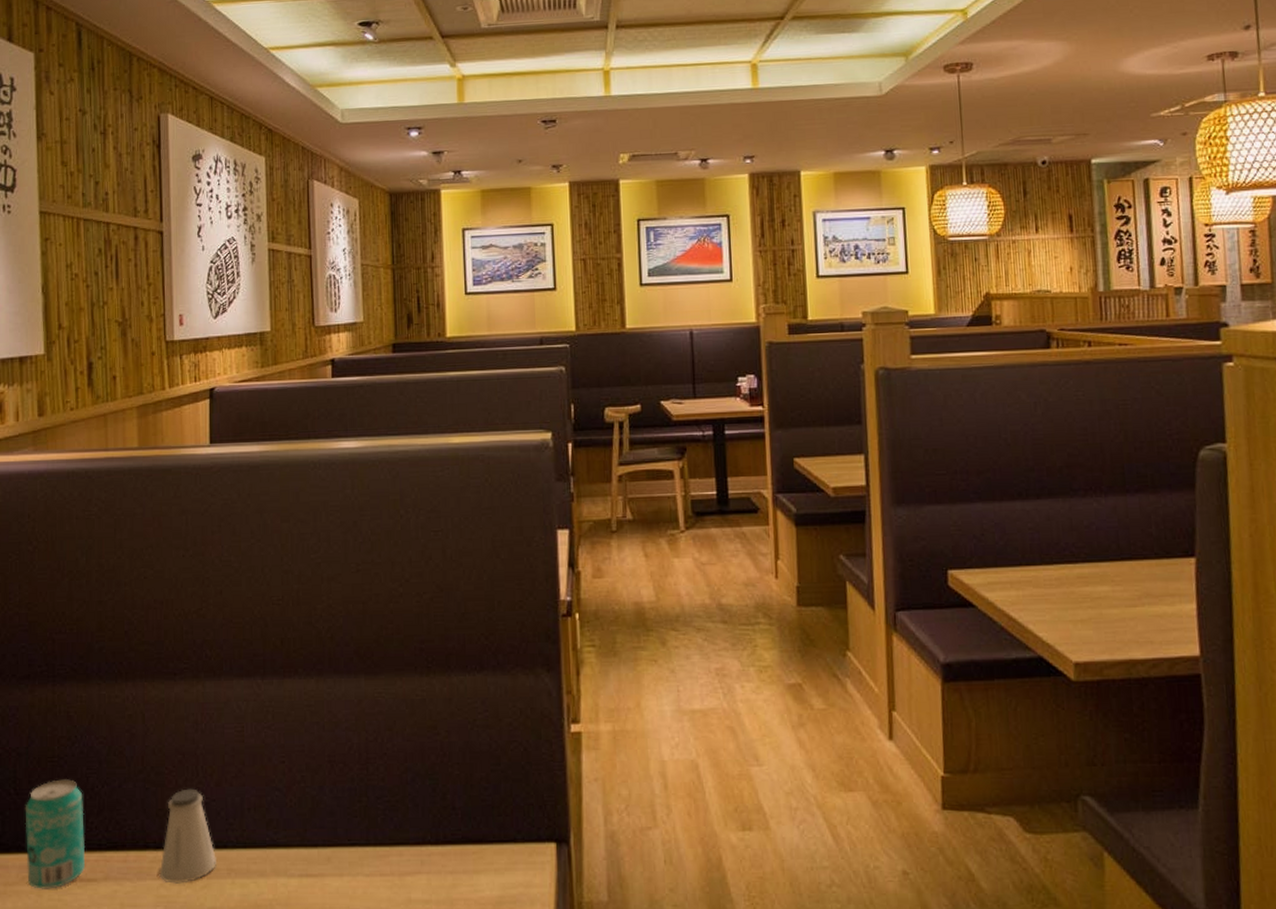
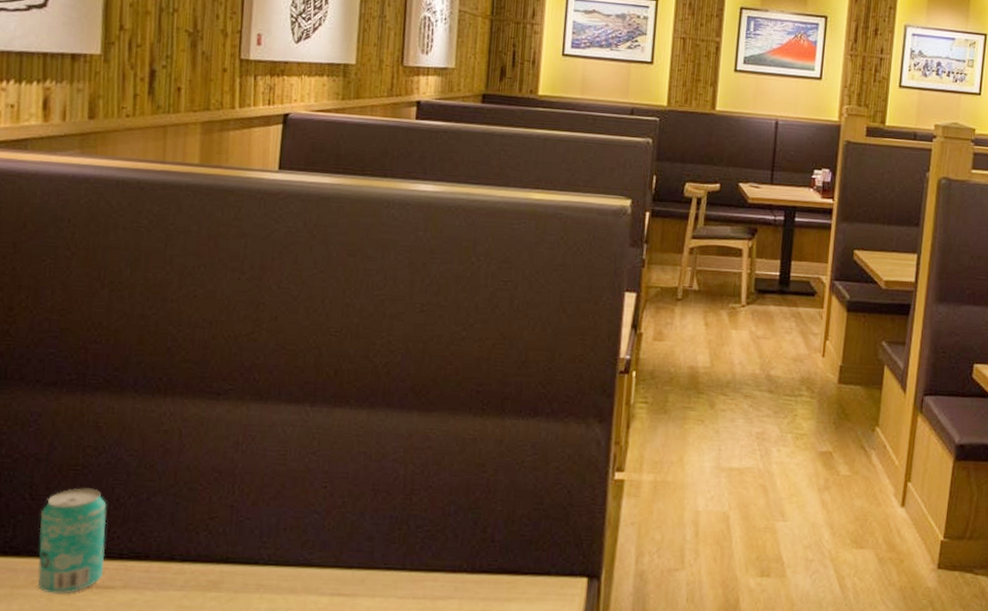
saltshaker: present [159,788,216,884] -> none [183,506,246,596]

